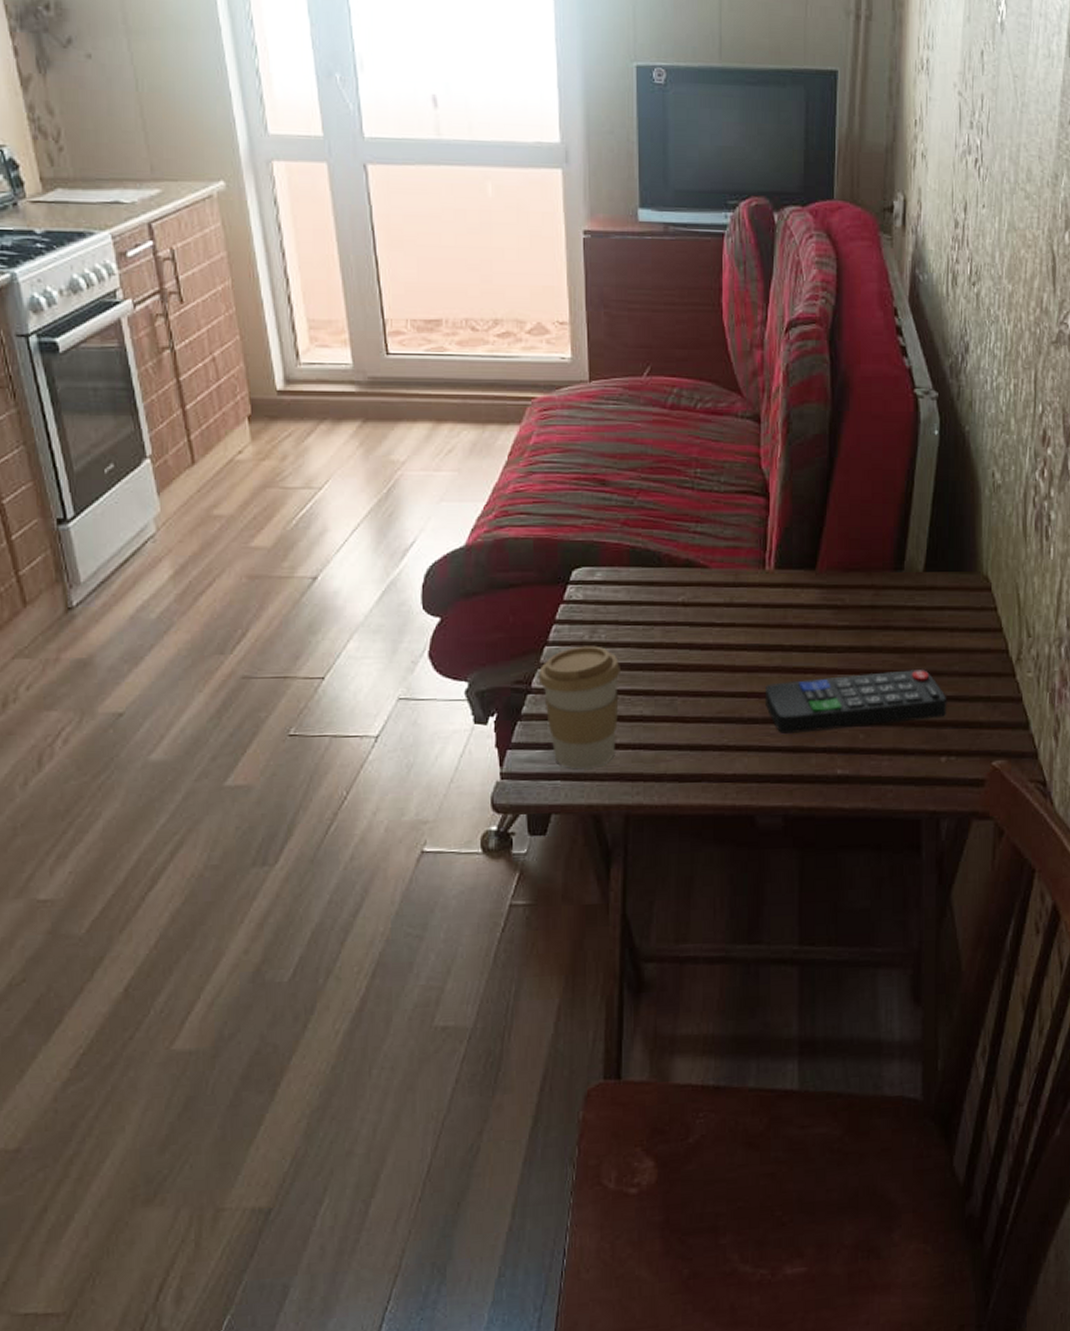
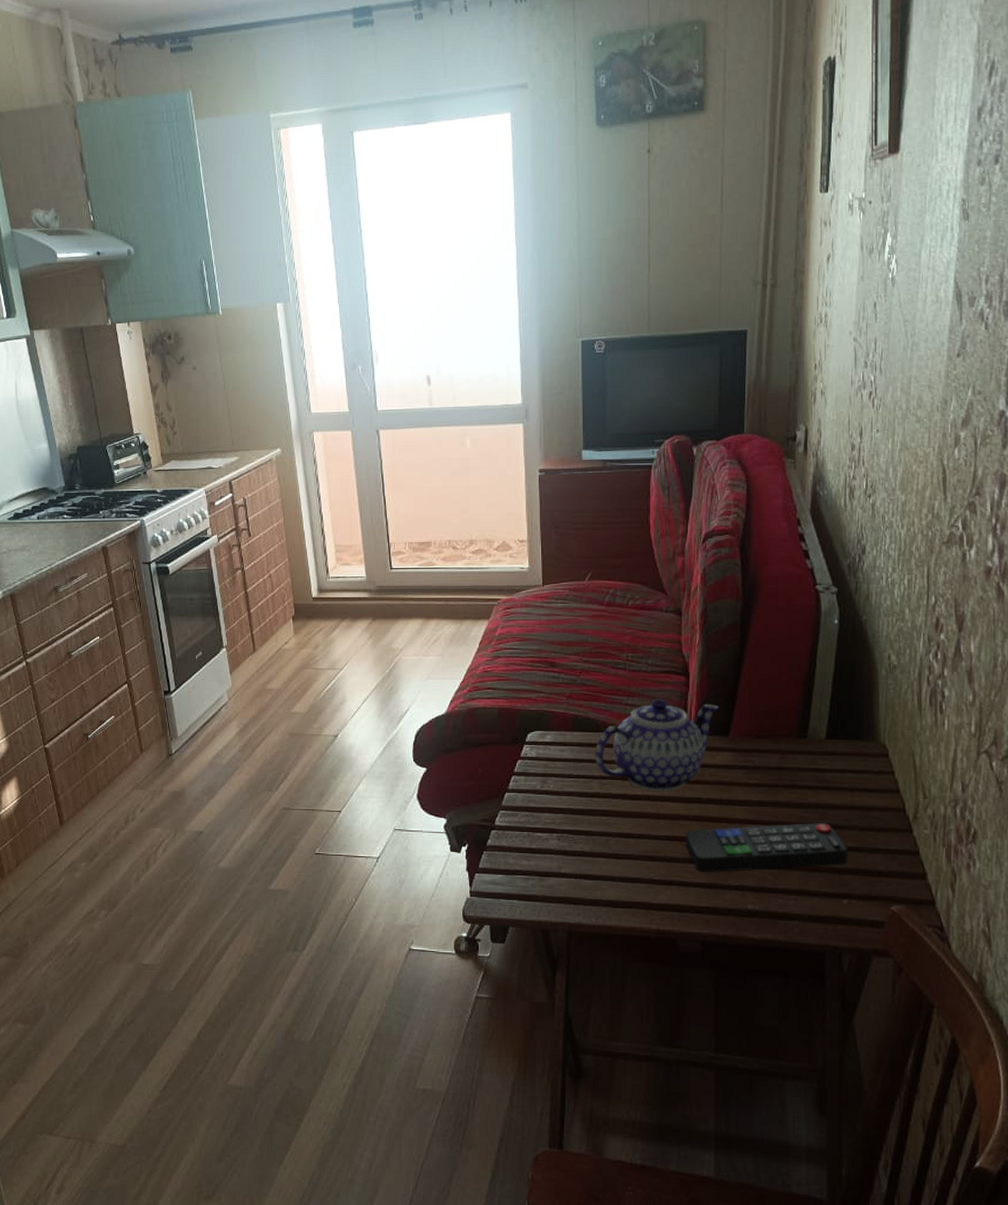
coffee cup: present [539,645,620,770] -> none [501,793,565,892]
teapot: none [657,525,804,639] -> present [595,698,719,791]

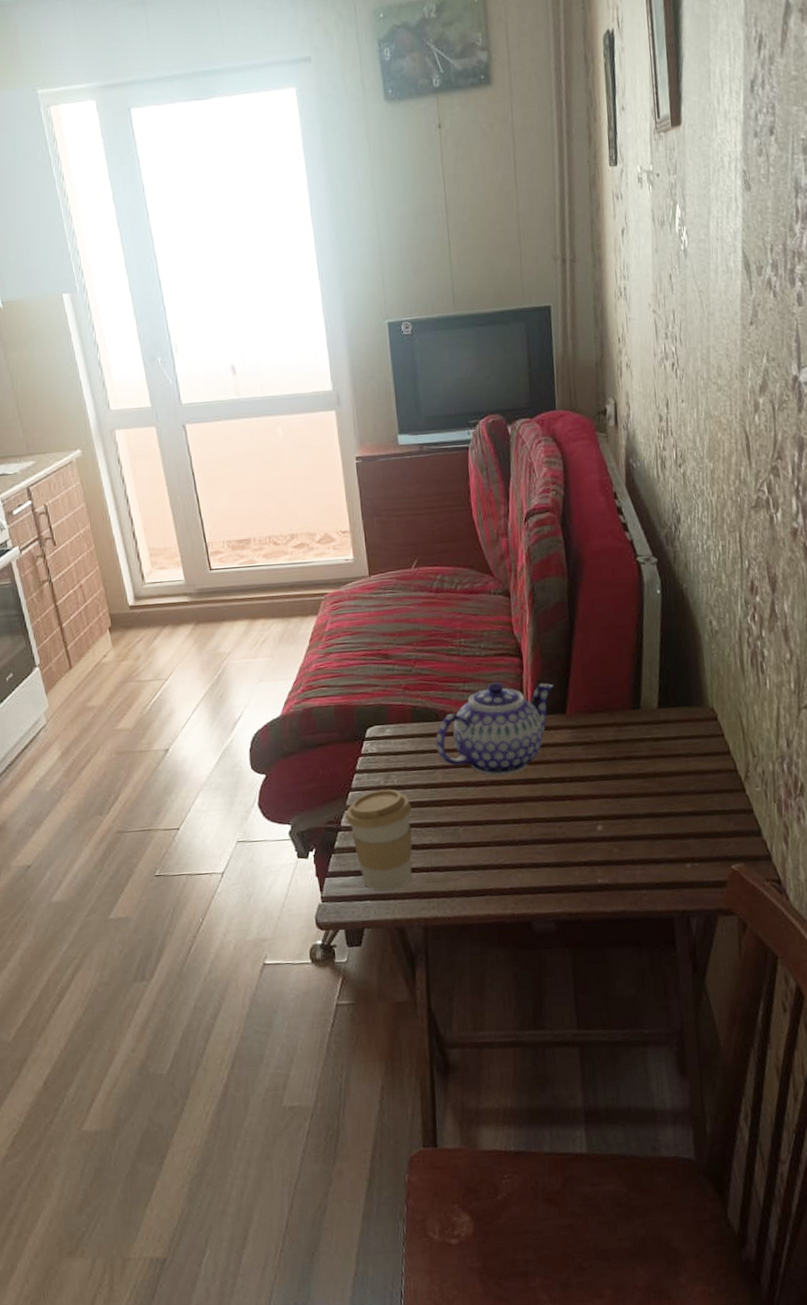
coffee cup: none [501,793,565,892] -> present [346,789,413,891]
remote control: present [686,822,848,872] -> none [532,790,688,852]

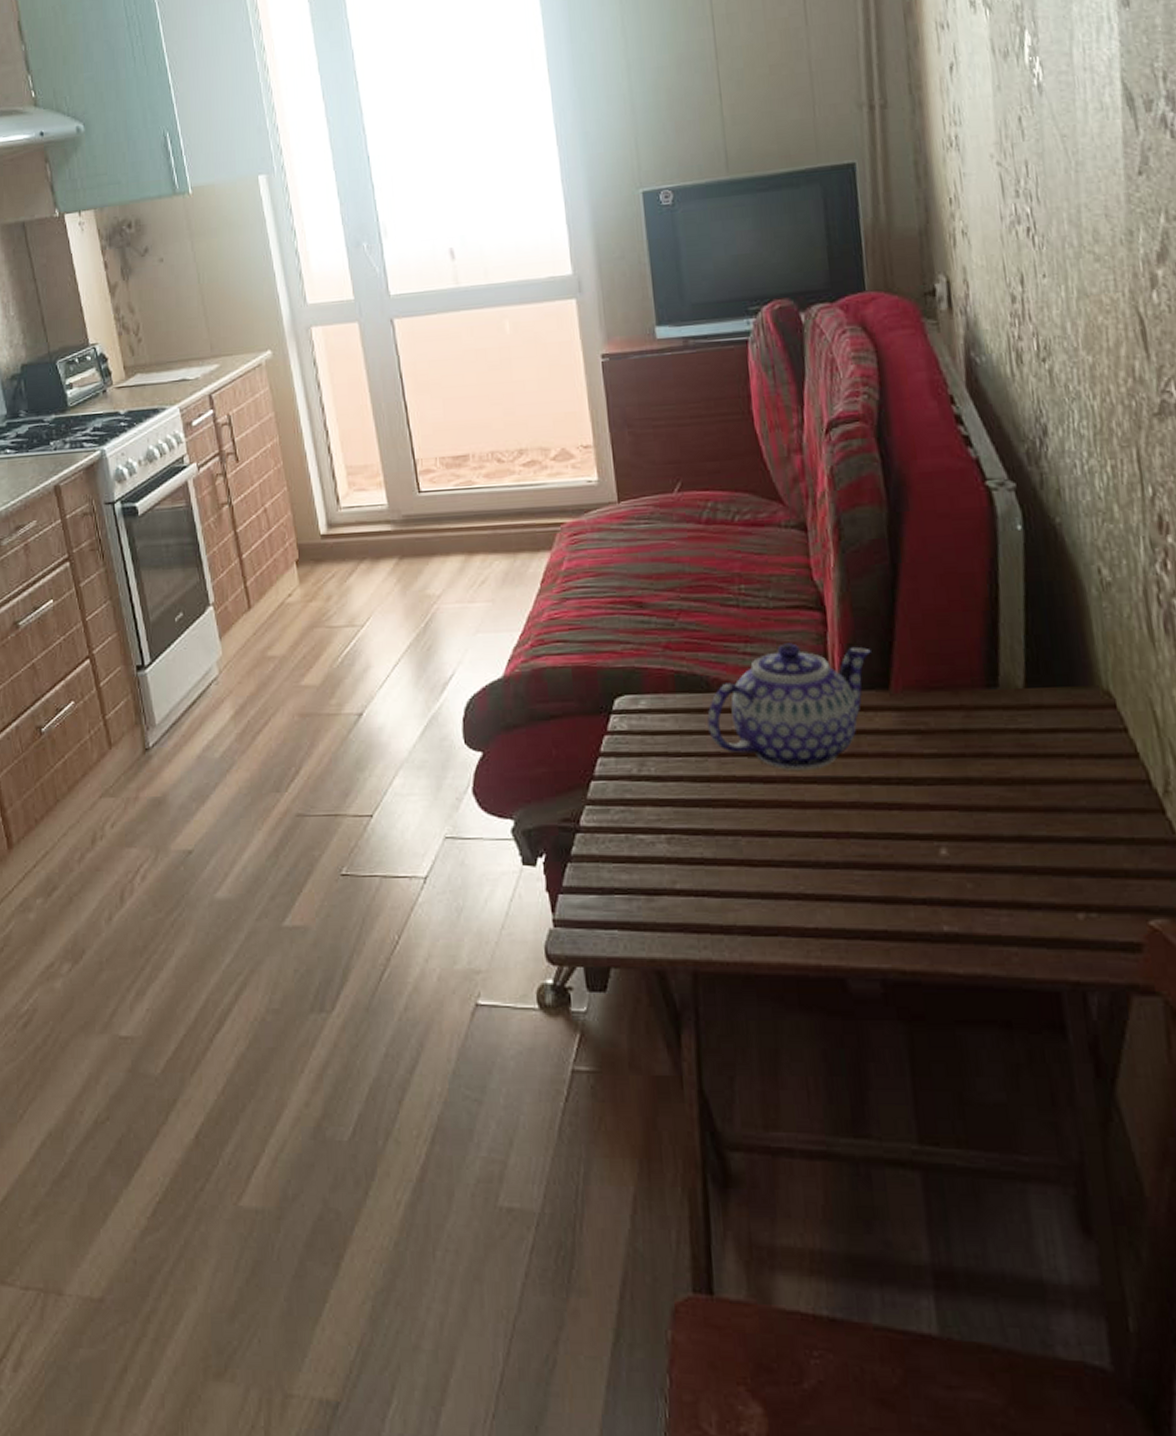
coffee cup: present [346,789,413,891] -> none [587,780,677,918]

